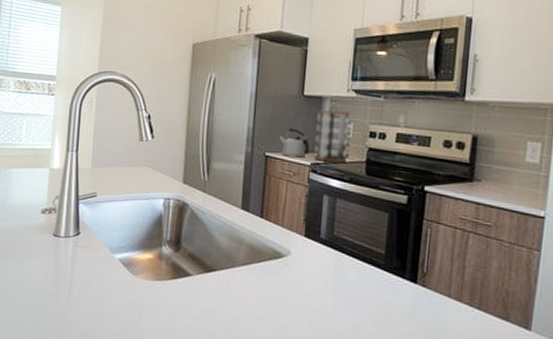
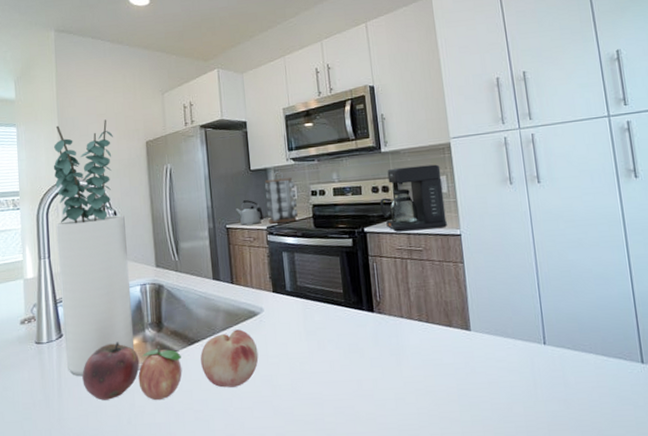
vase: none [80,11,159,279] -> present [53,119,135,377]
fruit: none [93,251,152,309] -> present [82,342,140,401]
fruit: none [148,265,195,322] -> present [138,345,182,401]
fruit: none [214,267,278,327] -> present [200,329,259,388]
coffee maker: none [449,122,537,205] -> present [379,164,447,232]

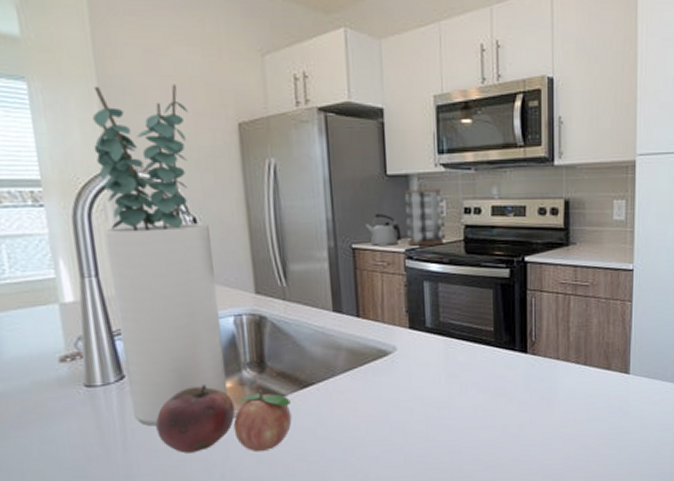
fruit: present [200,329,259,388] -> none [315,371,388,436]
coffee maker: present [379,164,447,232] -> none [545,185,621,263]

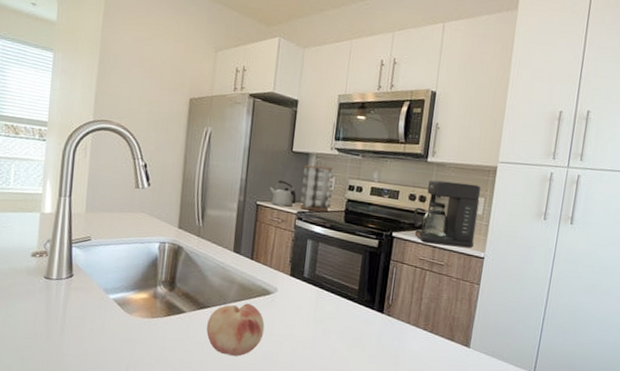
vase: present [93,84,228,427] -> none [73,60,156,318]
fruit: present [155,385,236,454] -> none [87,292,147,345]
fruit: present [233,389,292,452] -> none [142,303,189,355]
fruit: none [315,371,388,436] -> present [206,303,265,356]
coffee maker: none [545,185,621,263] -> present [413,180,481,248]

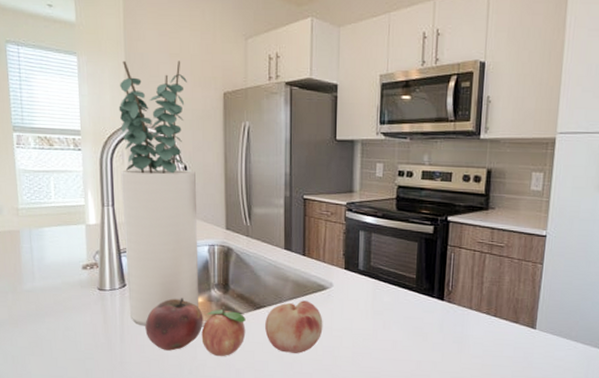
vase: none [73,60,156,318] -> present [119,60,199,326]
fruit: none [87,292,147,345] -> present [145,298,203,351]
fruit: none [142,303,189,355] -> present [201,306,246,357]
kettle: present [270,180,296,207] -> none [316,172,344,199]
spice rack: present [300,158,334,212] -> none [349,145,382,201]
coffee maker: present [413,180,481,248] -> none [468,158,540,227]

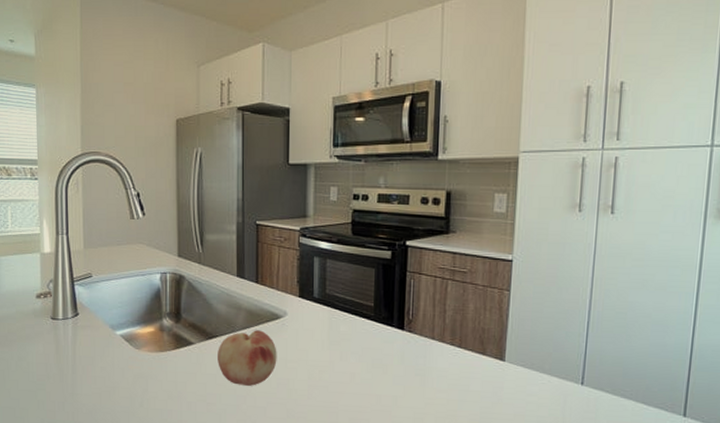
vase: present [119,60,199,326] -> none [74,89,151,357]
fruit: present [145,298,203,351] -> none [97,327,155,382]
fruit: present [201,306,246,357] -> none [153,336,198,389]

